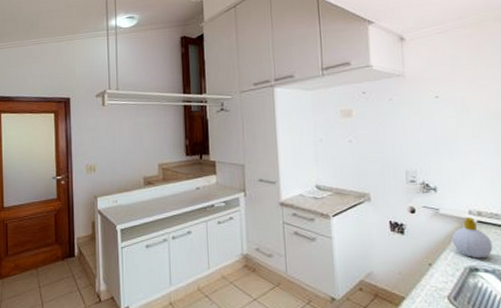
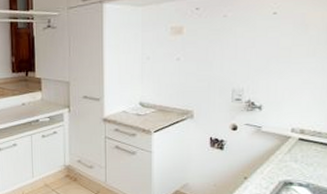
soap bottle: present [451,217,493,259] -> none [270,135,311,174]

